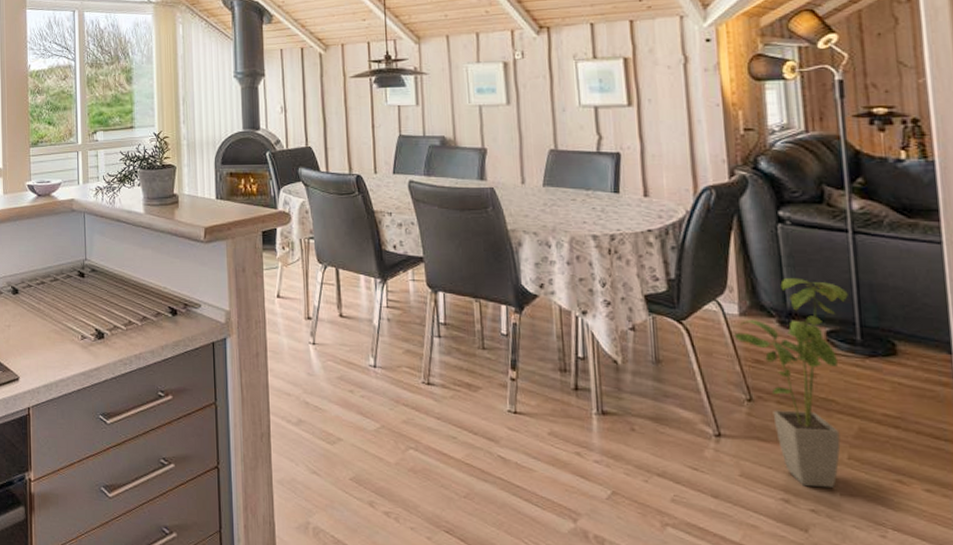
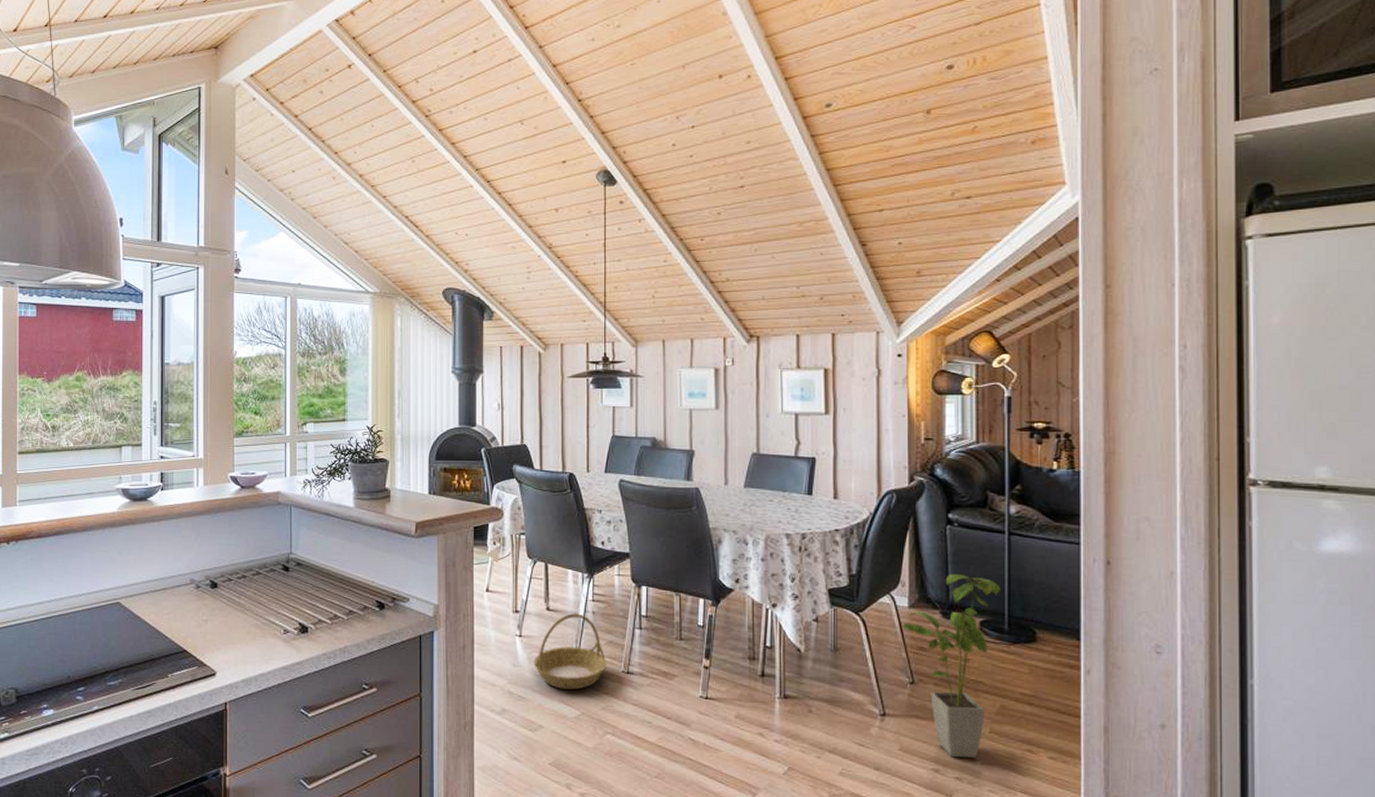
basket: none [329,320,406,401] -> present [534,613,607,690]

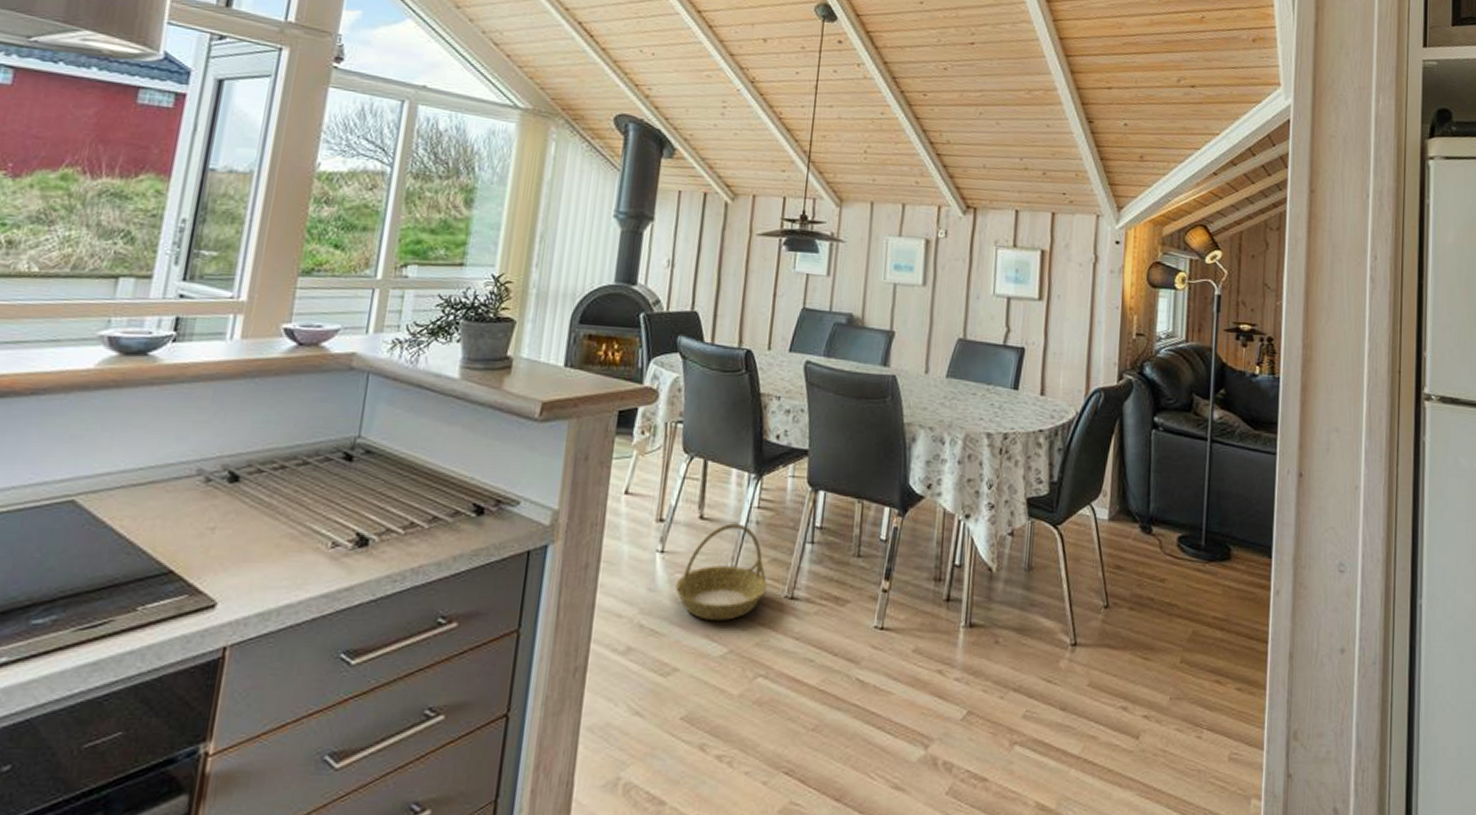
house plant: present [902,573,1001,758] -> none [1101,483,1200,693]

